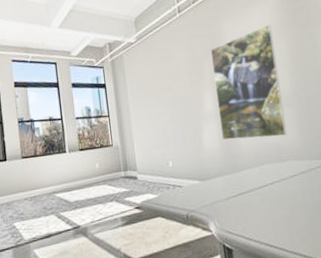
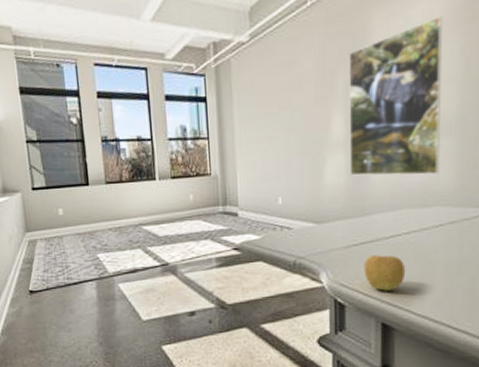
apple: none [242,203,276,234] -> present [364,255,406,291]

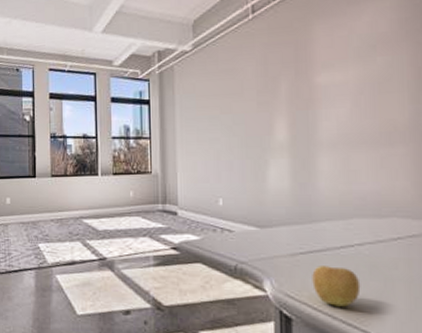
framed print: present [348,17,442,176] -> none [291,28,394,183]

